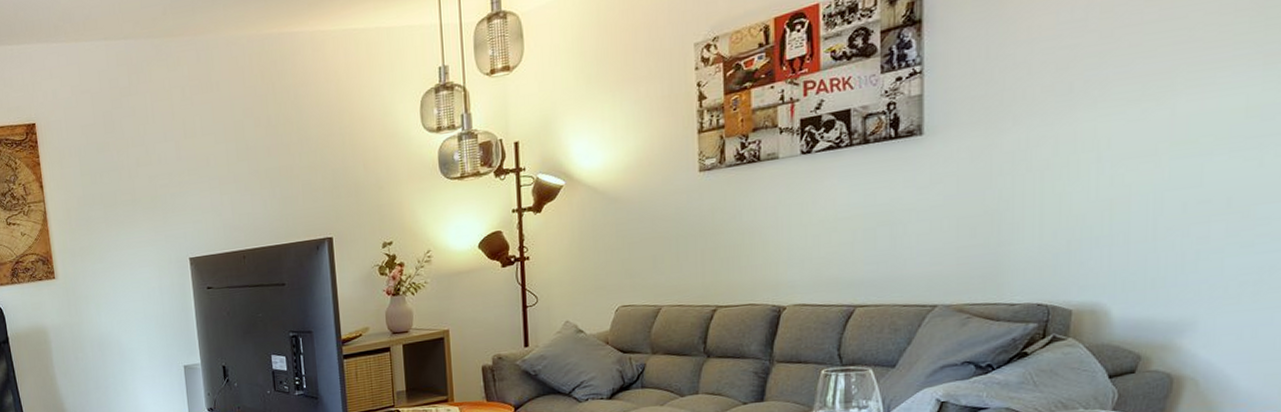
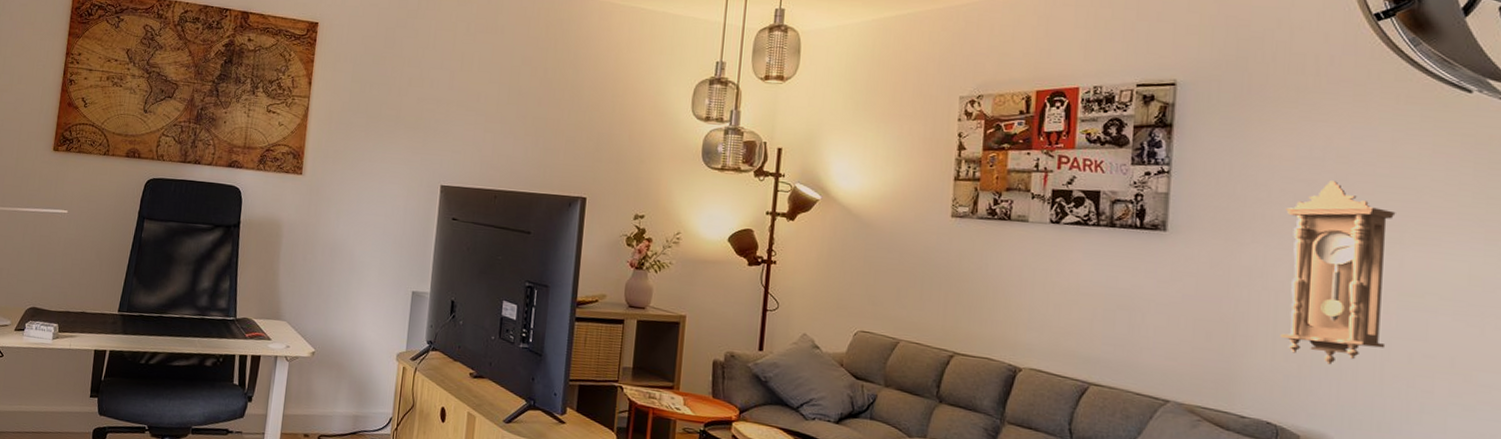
pendulum clock: none [1047,39,1166,233] -> present [1280,181,1396,365]

